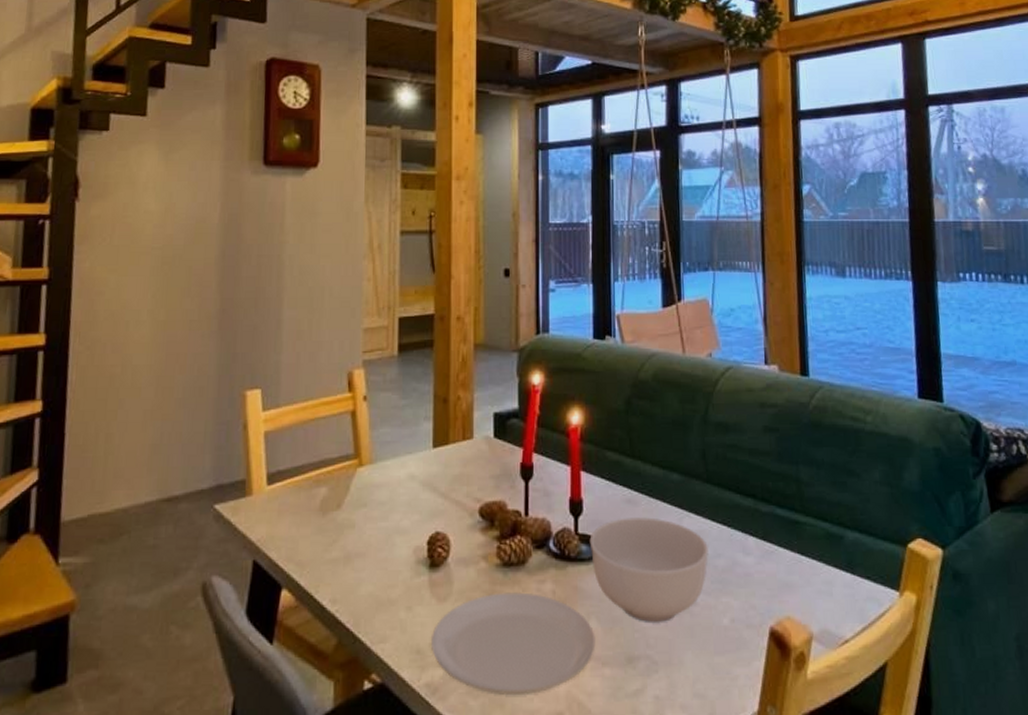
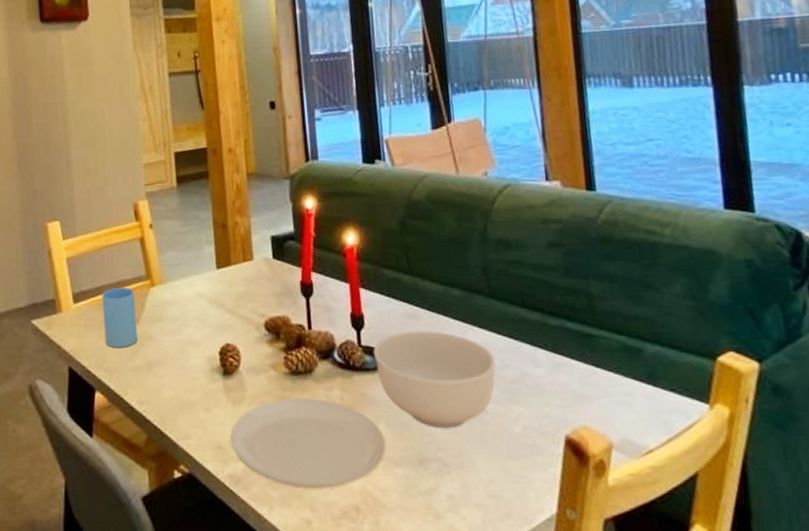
cup: none [299,466,339,537] -> present [102,287,138,348]

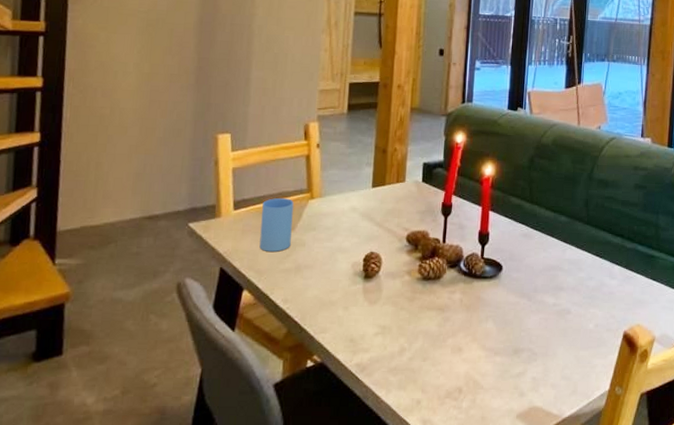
plate: present [230,398,386,488] -> none [362,299,491,373]
bowl: present [373,331,496,428] -> none [492,247,583,325]

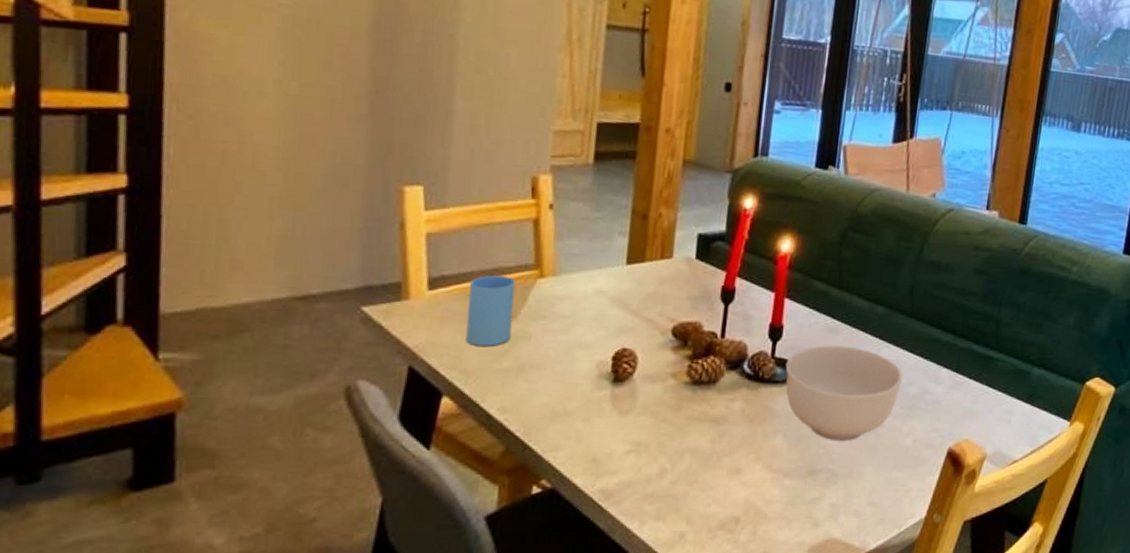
bowl: none [492,247,583,325] -> present [785,345,902,440]

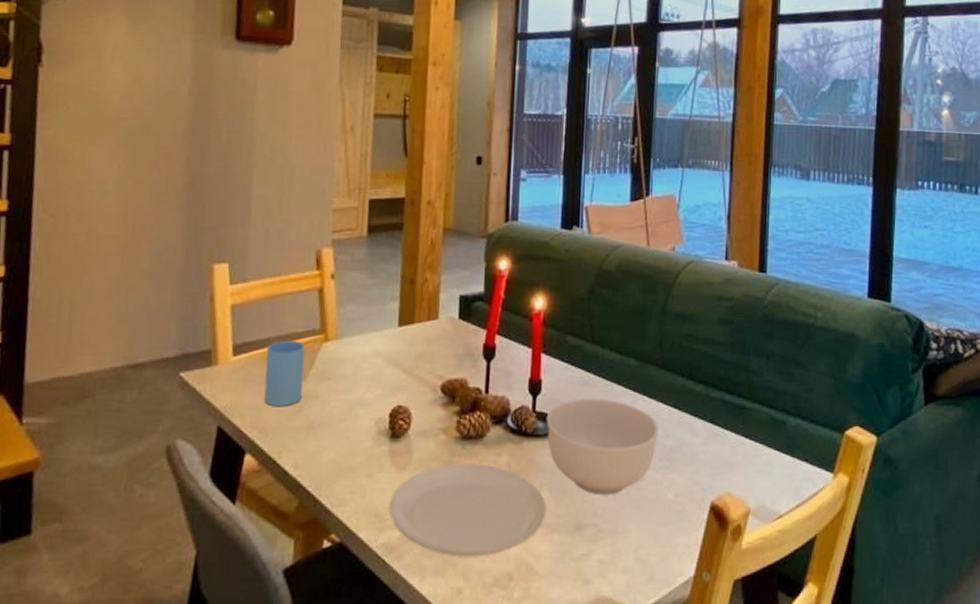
plate: none [609,409,780,500] -> present [390,463,547,556]

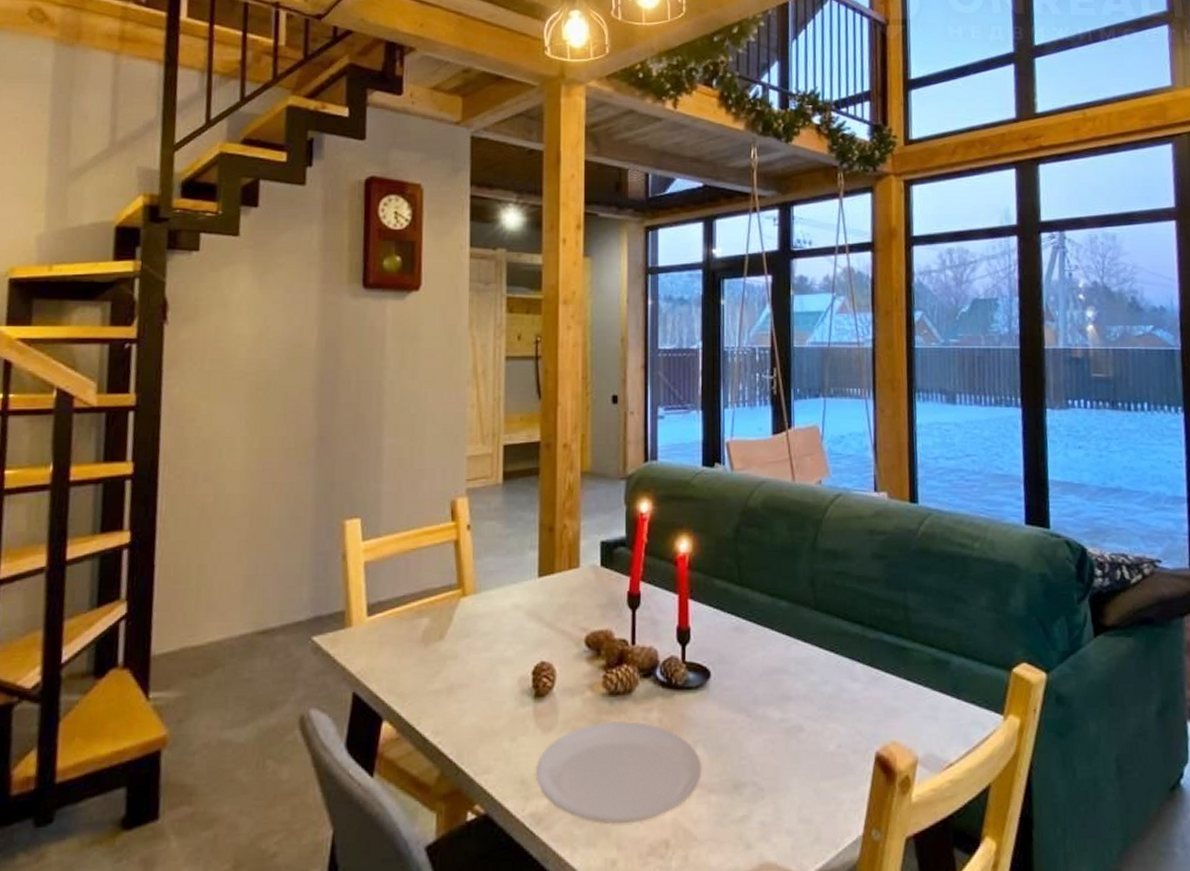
cup: present [264,340,305,406] -> none [401,596,442,668]
bowl: present [546,398,658,494] -> none [697,645,816,749]

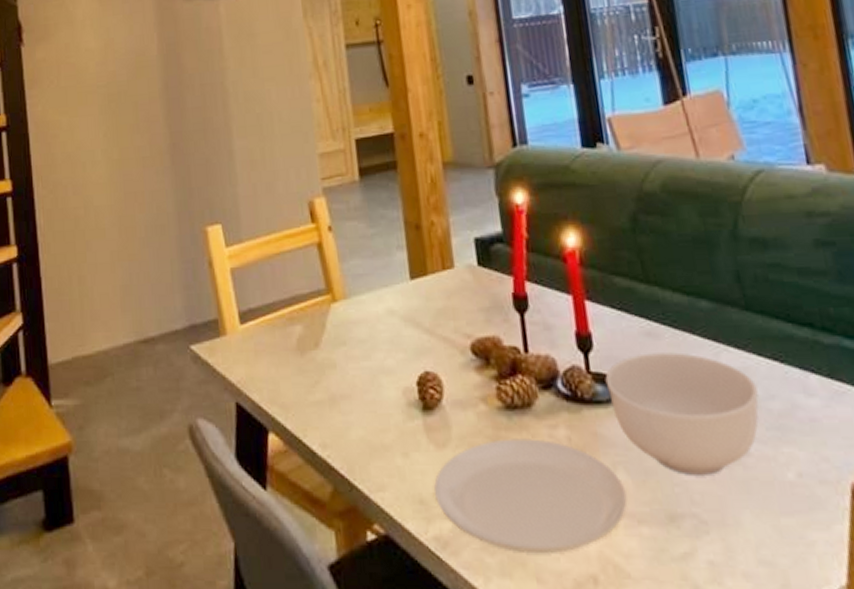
bowl: none [697,645,816,749] -> present [605,352,759,475]

